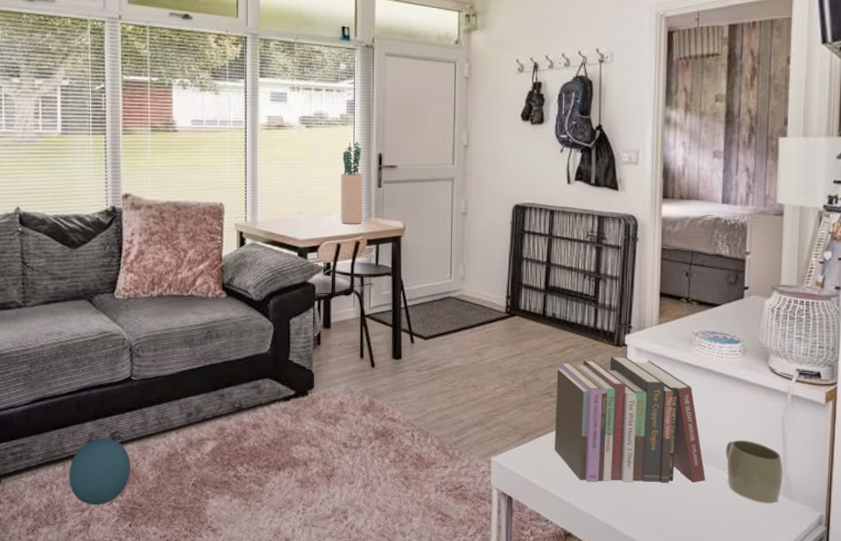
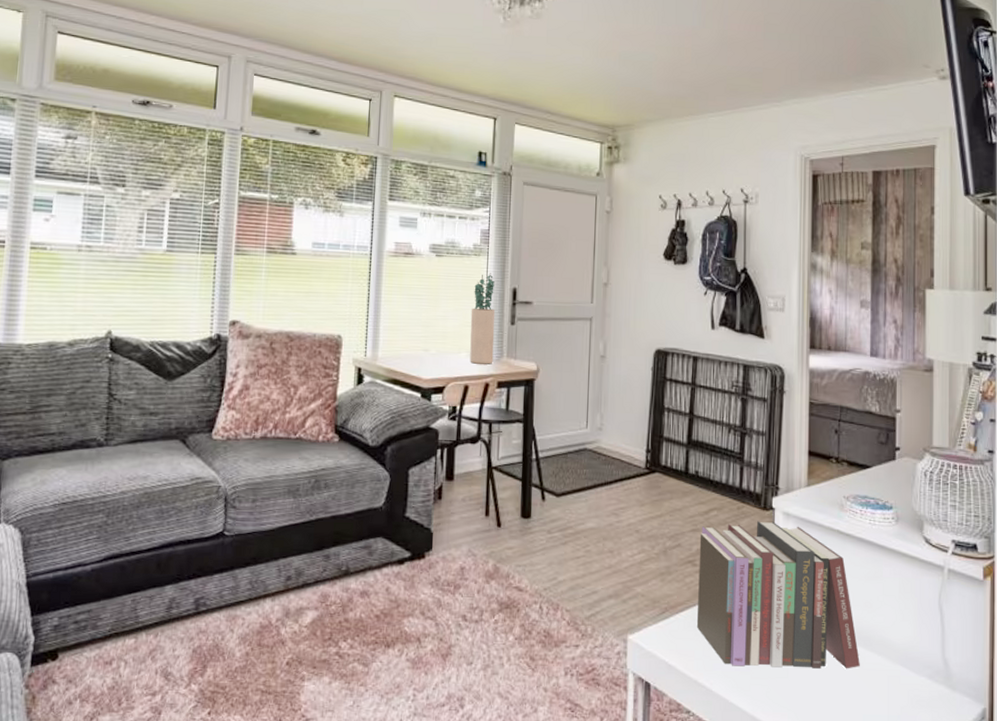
ball: present [69,438,131,506] -> none [140,605,216,688]
mug: present [726,440,783,504] -> none [881,619,942,695]

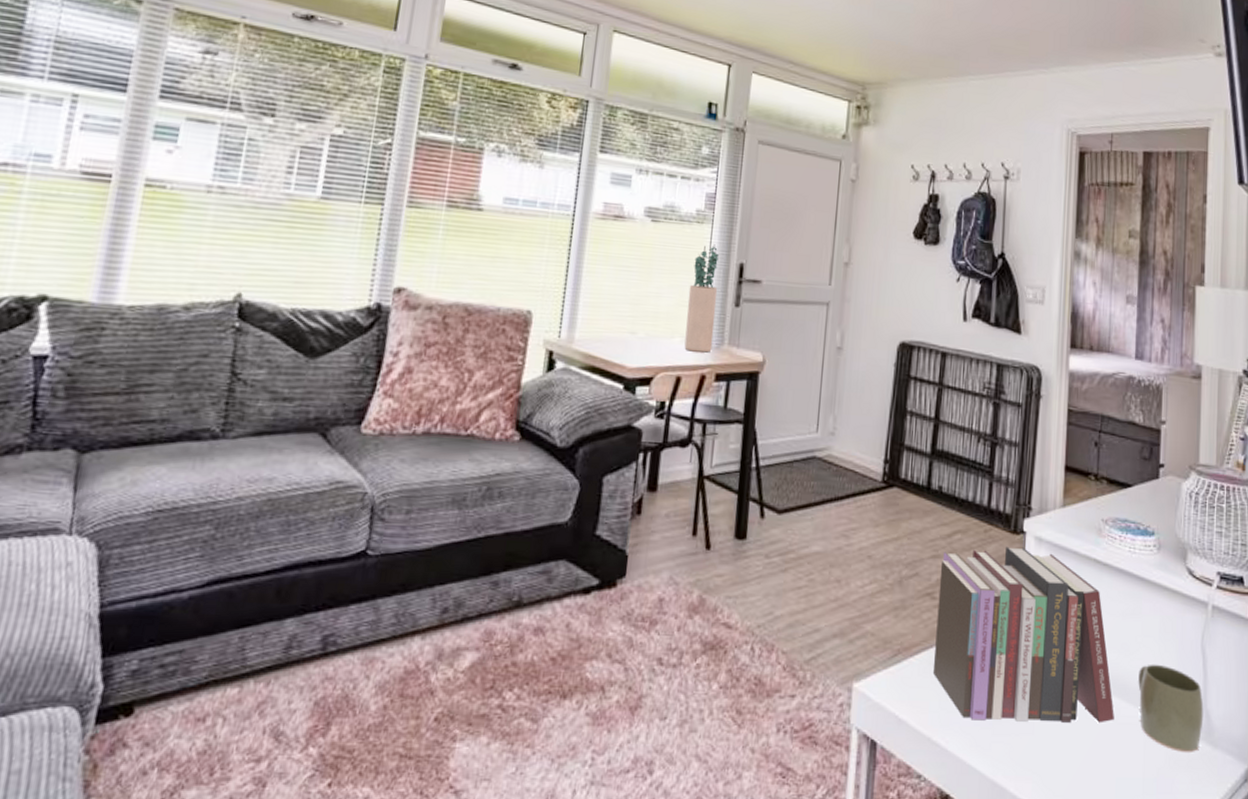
mug: none [881,619,942,695] -> present [1138,664,1204,753]

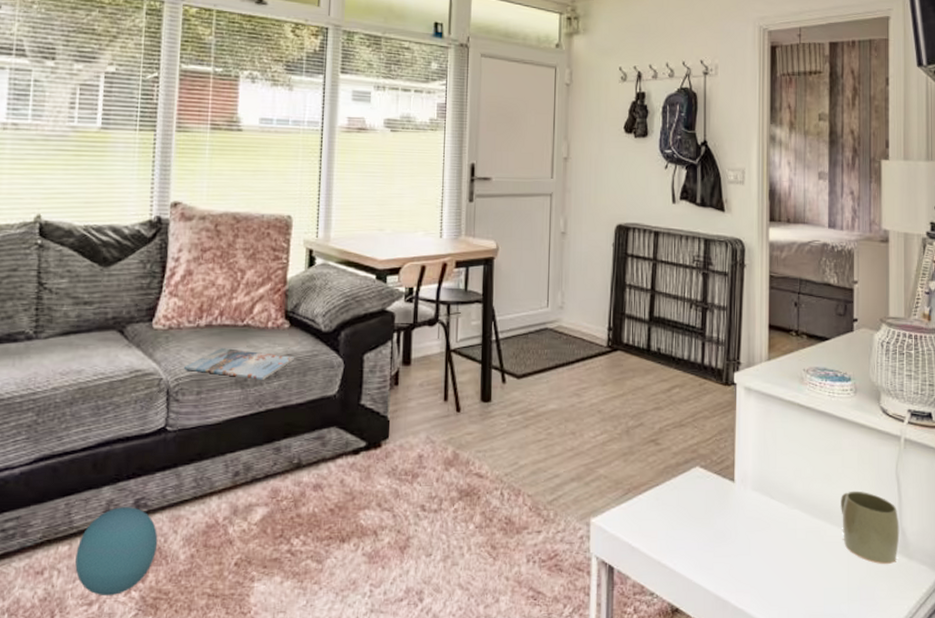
ball: none [244,644,347,752] -> present [75,507,158,596]
magazine: none [394,460,524,500] -> present [184,348,295,380]
vase: present [684,244,719,353] -> none [427,148,453,243]
books: present [932,546,1114,723] -> none [659,397,820,546]

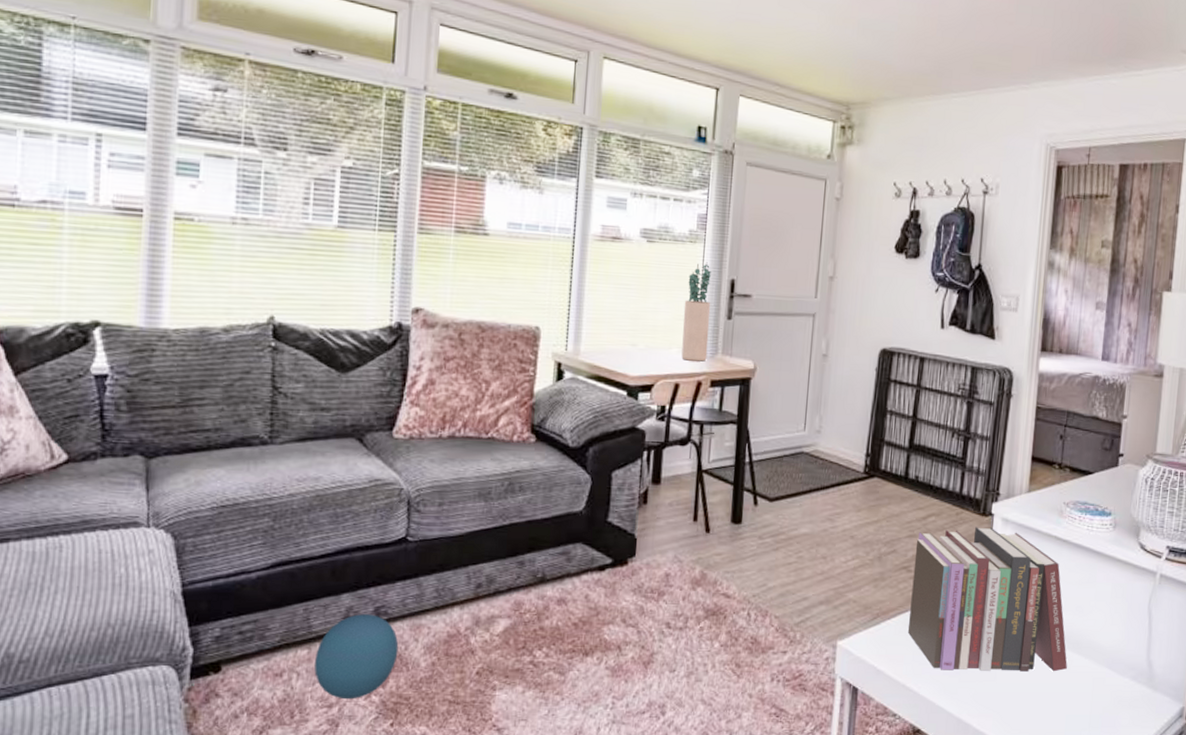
magazine: present [184,348,295,380] -> none [426,460,541,494]
vase: none [427,148,453,243] -> present [681,262,711,362]
books: none [659,397,820,546] -> present [907,527,1067,672]
mug: present [841,491,900,565] -> none [1089,623,1148,695]

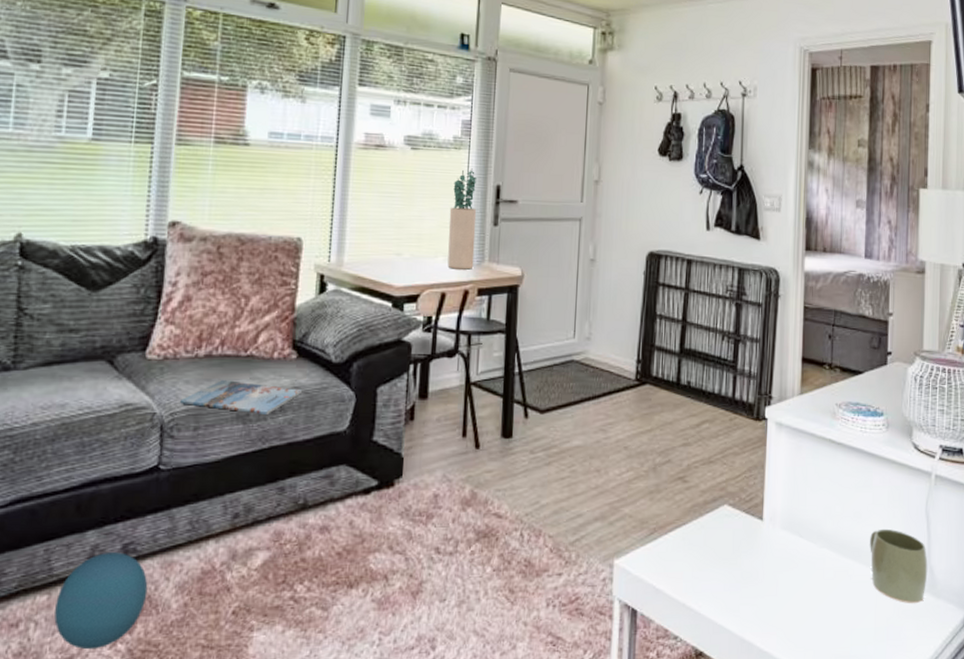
magazine: none [426,460,541,494] -> present [180,380,303,415]
books: present [907,527,1067,672] -> none [685,432,849,586]
mug: none [1089,623,1148,695] -> present [870,528,928,604]

